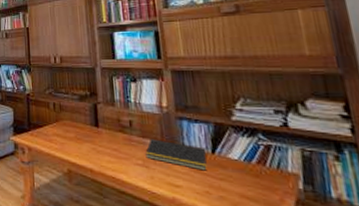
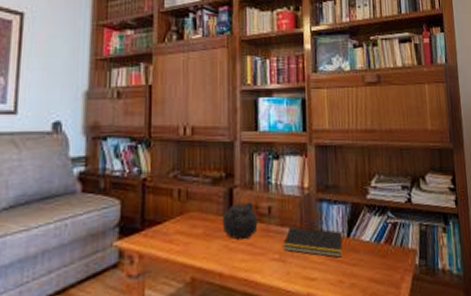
teapot: none [89,115,121,145] -> present [222,201,258,239]

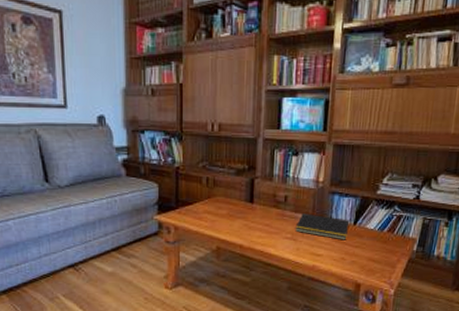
teapot: present [222,201,258,239] -> none [243,191,275,220]

